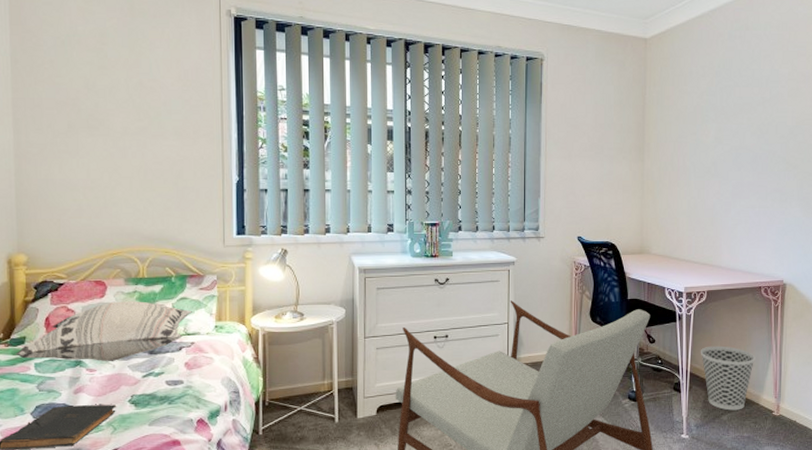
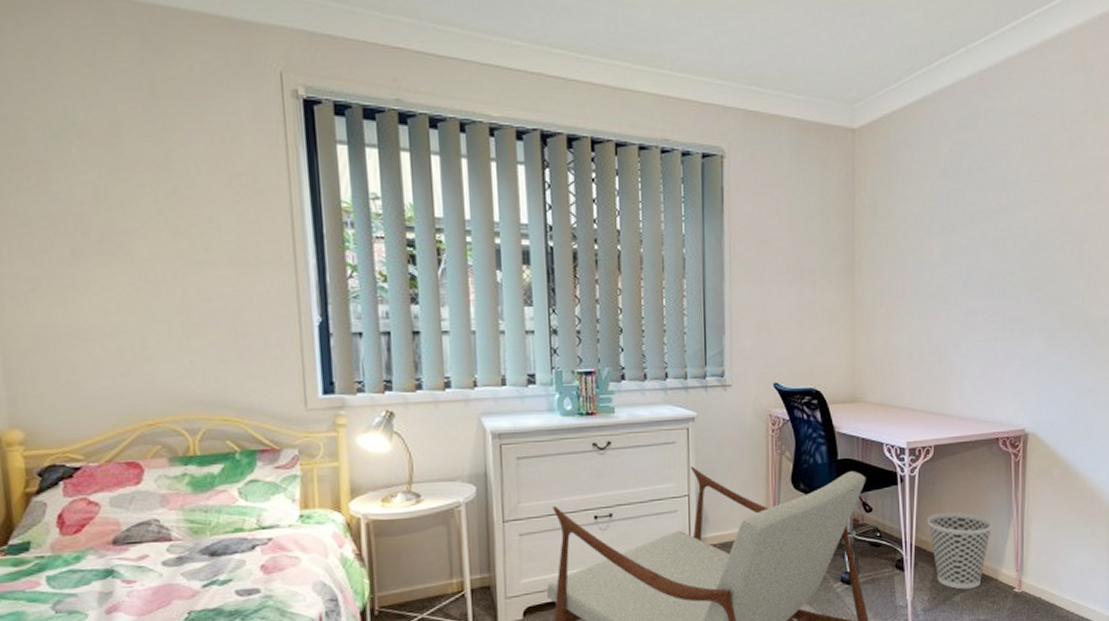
decorative pillow: present [15,301,192,361] -> none [17,487,267,571]

